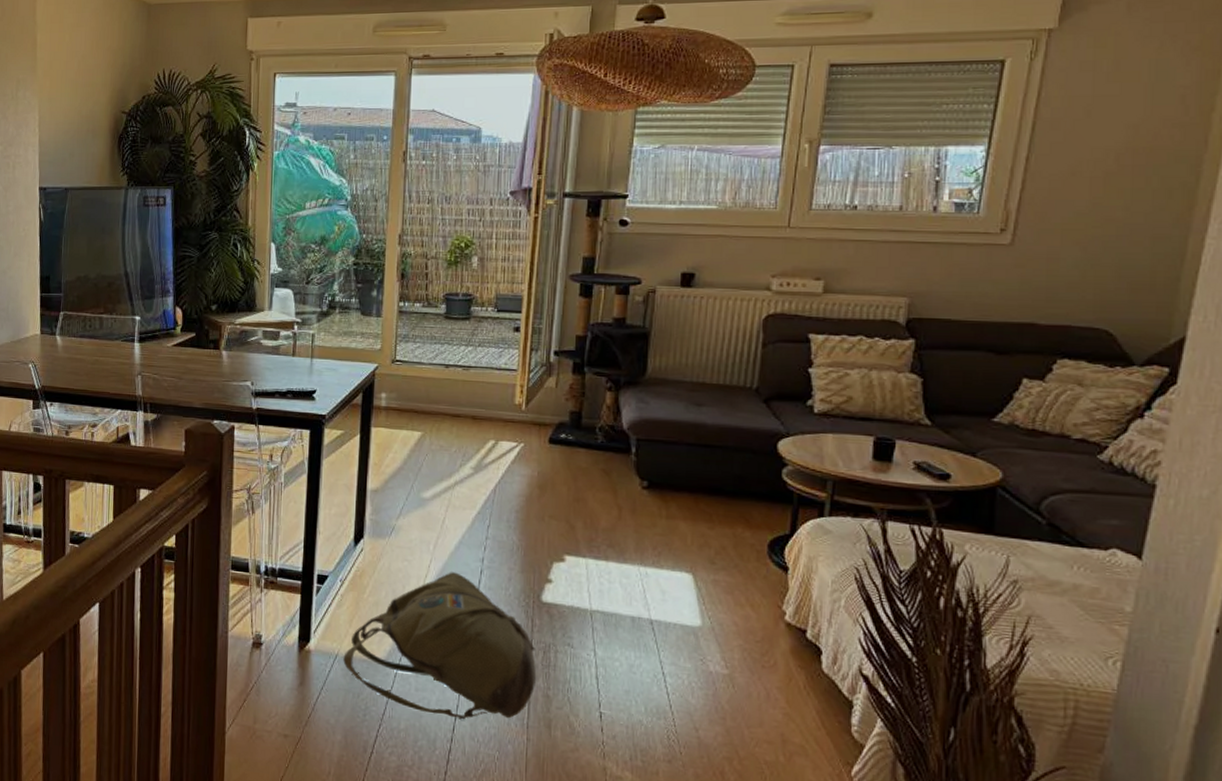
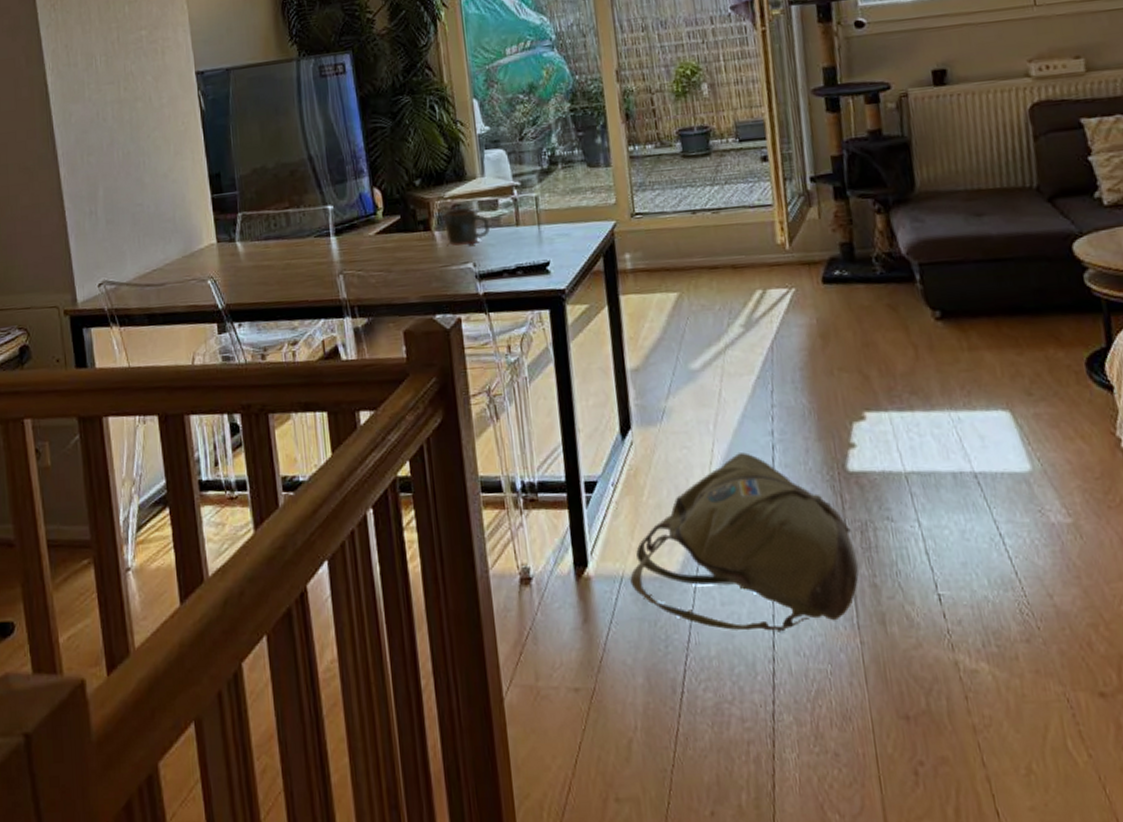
mug: none [231,334,271,366] -> present [444,207,490,246]

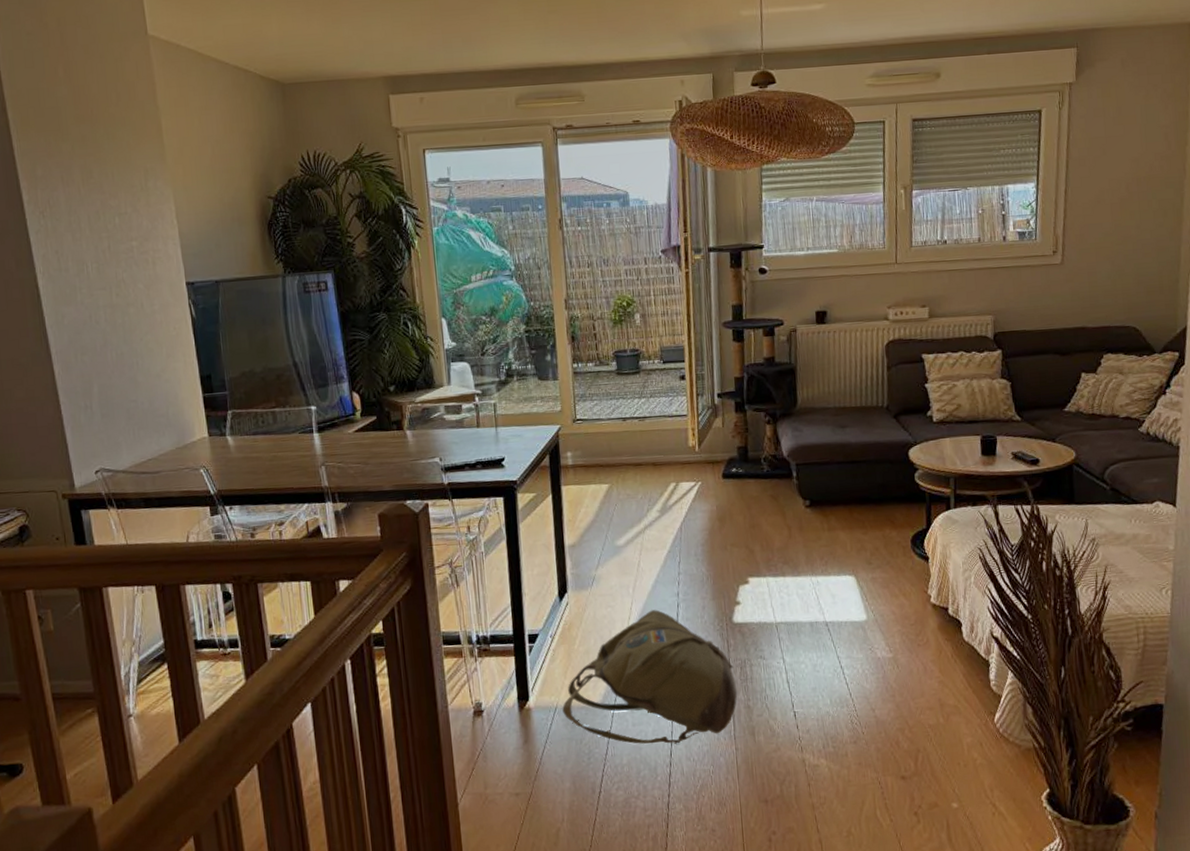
mug: present [444,207,490,246] -> none [415,410,455,443]

